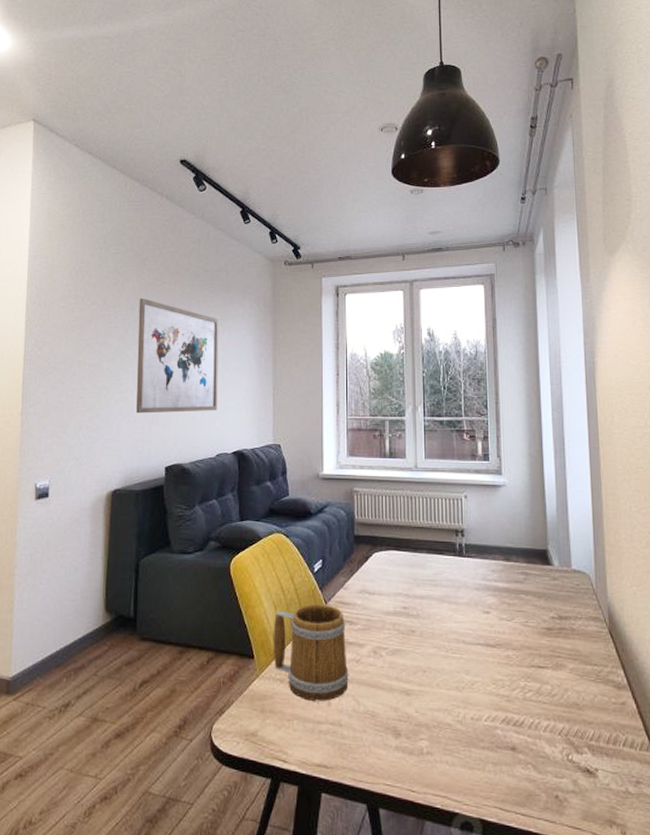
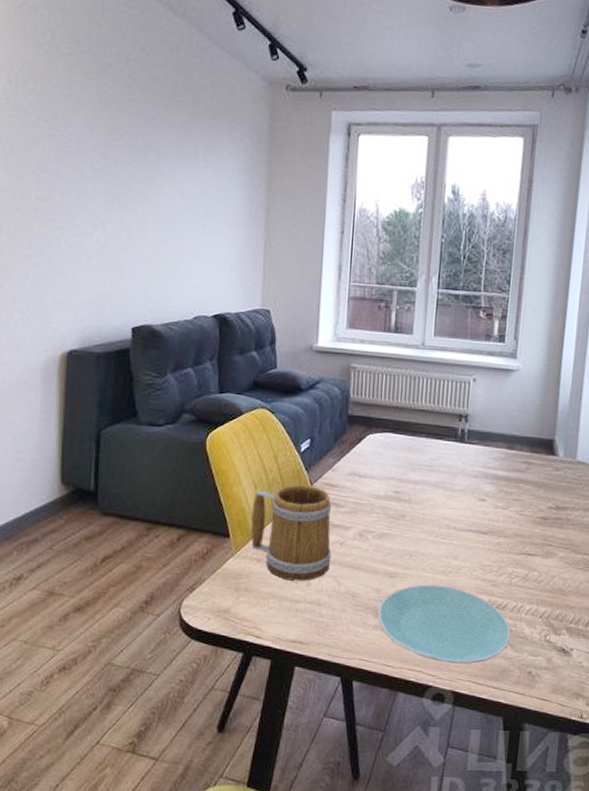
wall art: present [136,298,219,414] -> none [96,117,201,266]
plate: none [398,701,533,788] -> present [378,584,511,664]

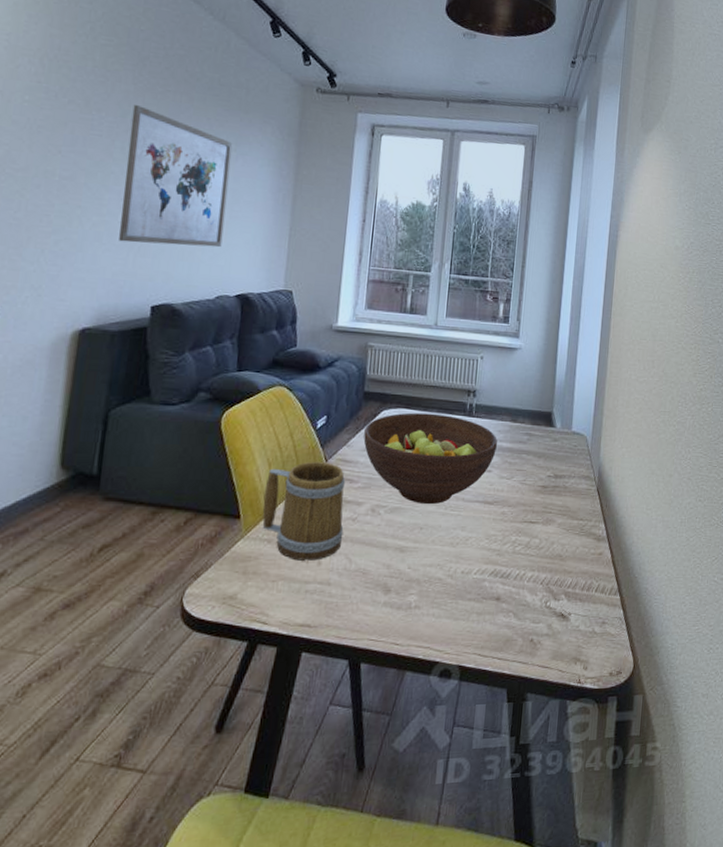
wall art: none [96,117,201,266] -> present [119,105,233,248]
fruit bowl: none [349,437,492,532] -> present [363,412,497,505]
plate: present [378,584,511,664] -> none [387,557,515,637]

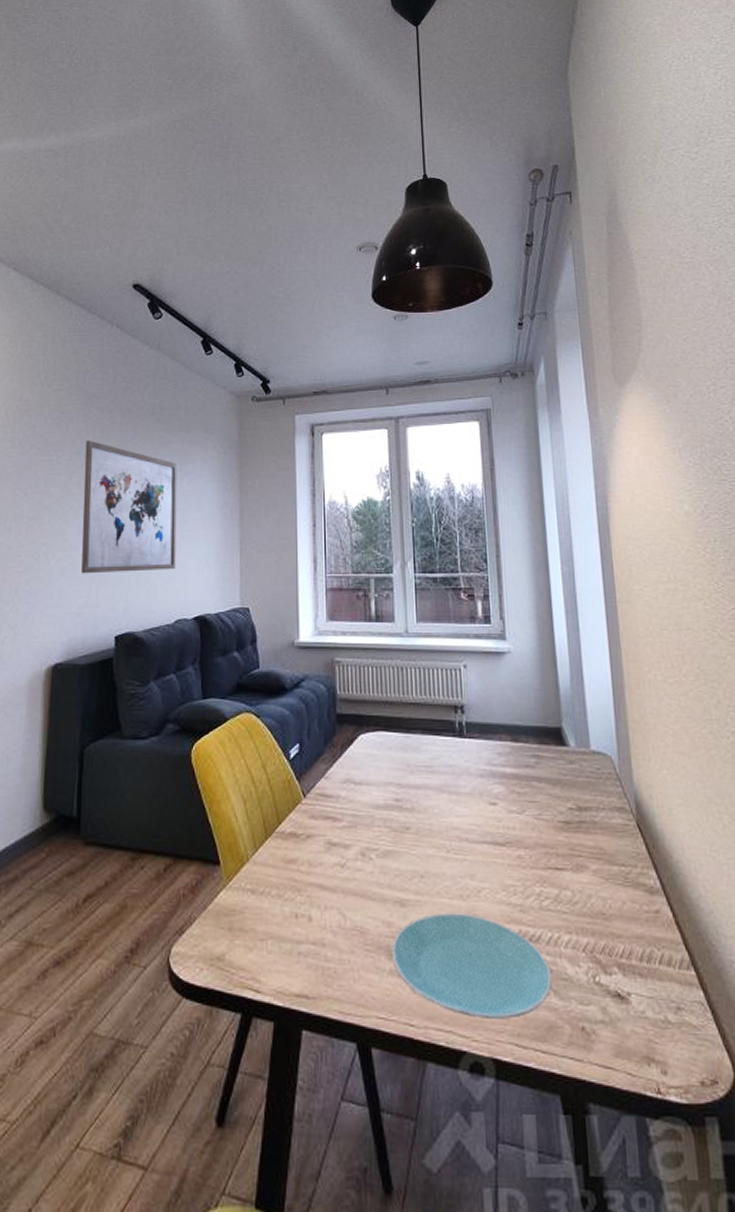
mug: present [262,461,346,561] -> none [242,796,333,916]
fruit bowl: present [363,412,497,505] -> none [342,736,499,847]
plate: none [387,557,515,637] -> present [392,913,553,1019]

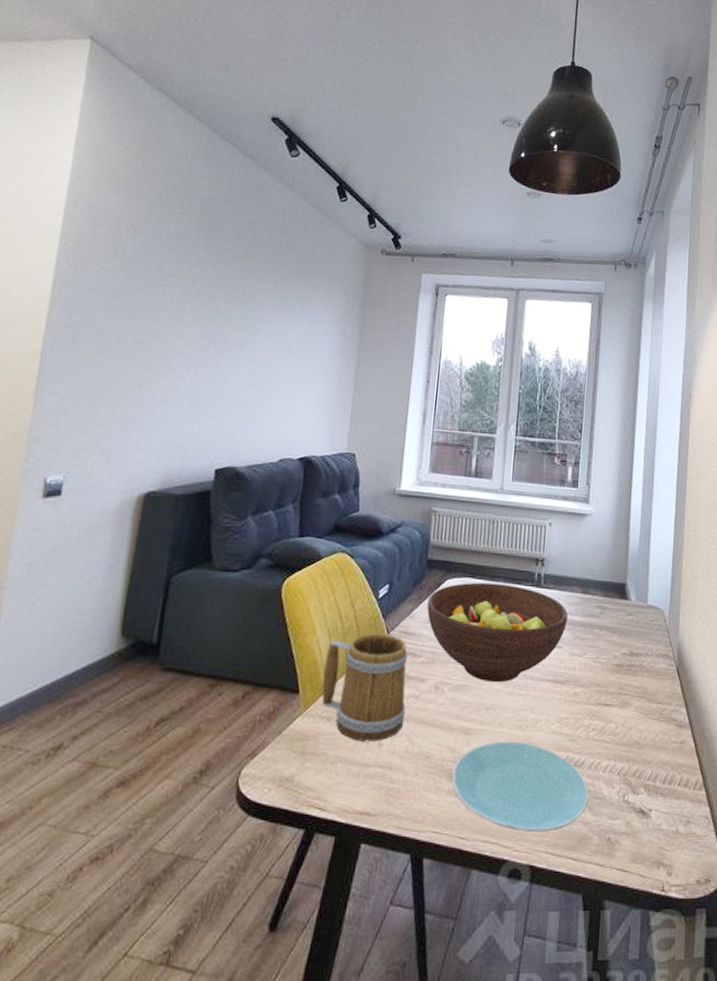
wall art: present [81,441,177,574] -> none [186,270,299,410]
mug: none [242,796,333,916] -> present [322,633,408,741]
fruit bowl: none [342,736,499,847] -> present [427,582,568,683]

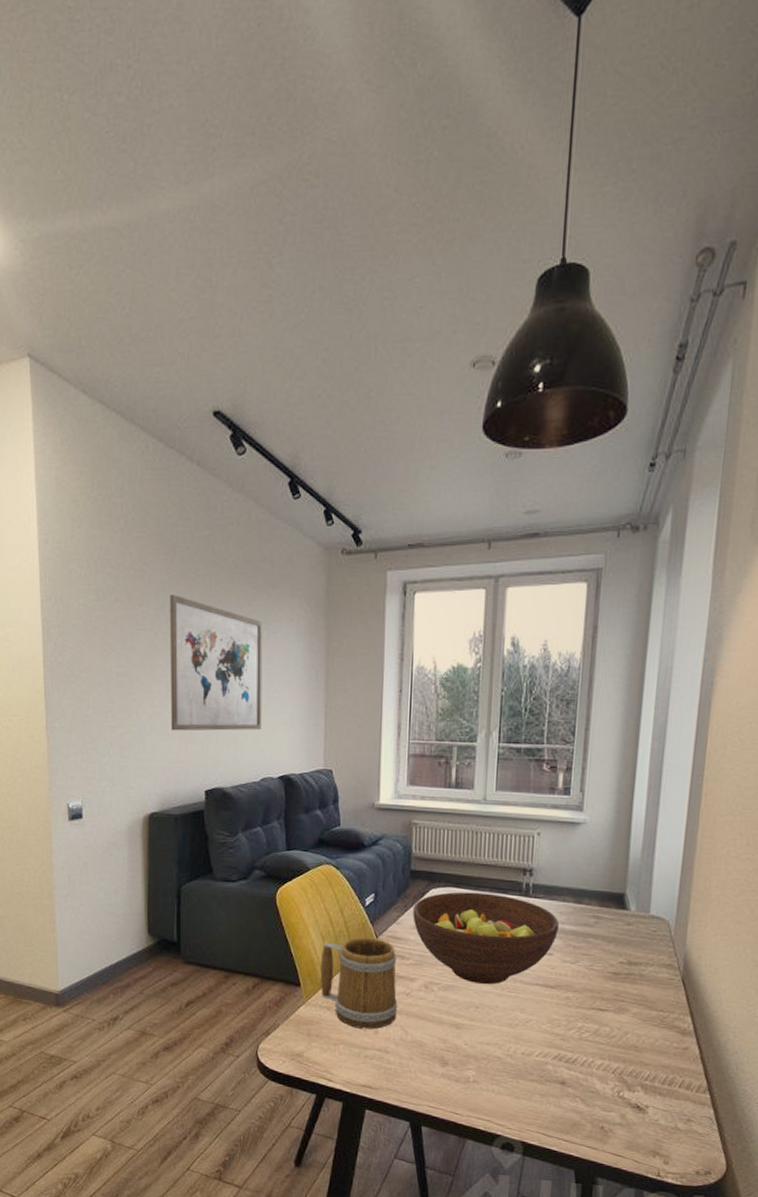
wall art: none [186,270,299,410] -> present [169,595,263,731]
plate: present [452,741,589,832] -> none [445,1036,582,1116]

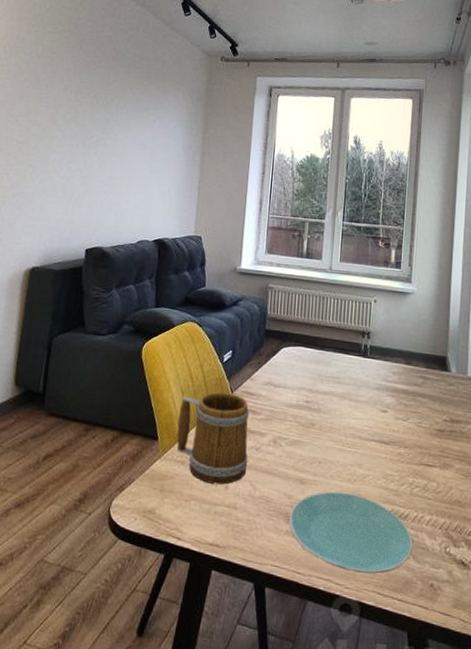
wall art: present [169,595,263,731] -> none [61,80,151,199]
fruit bowl: present [413,891,559,985] -> none [265,351,392,441]
plate: none [445,1036,582,1116] -> present [289,491,413,574]

